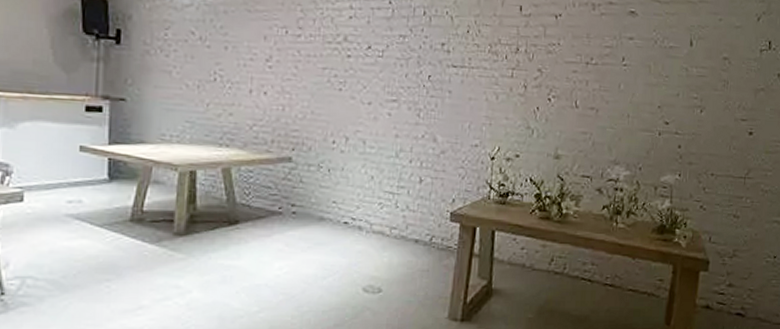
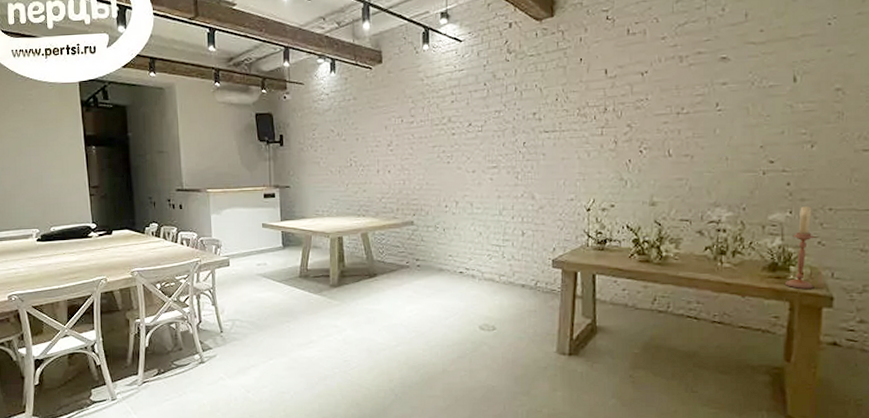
candlestick: none [669,169,698,253] -> present [784,205,815,290]

